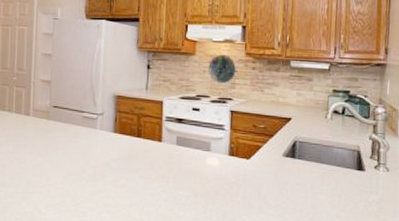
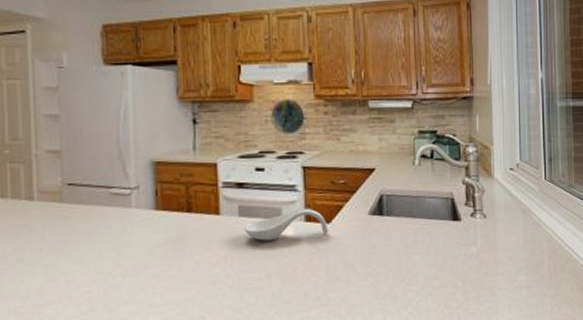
spoon rest: none [179,144,248,168] -> present [244,208,329,242]

